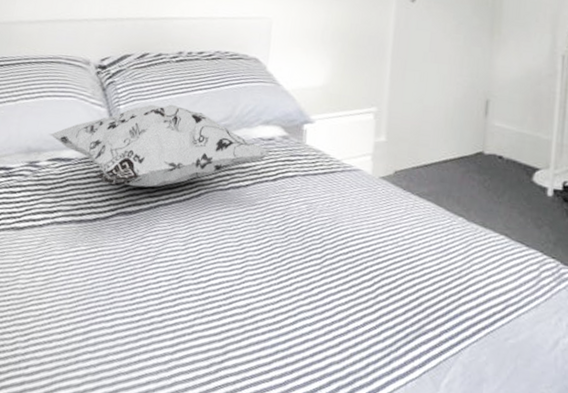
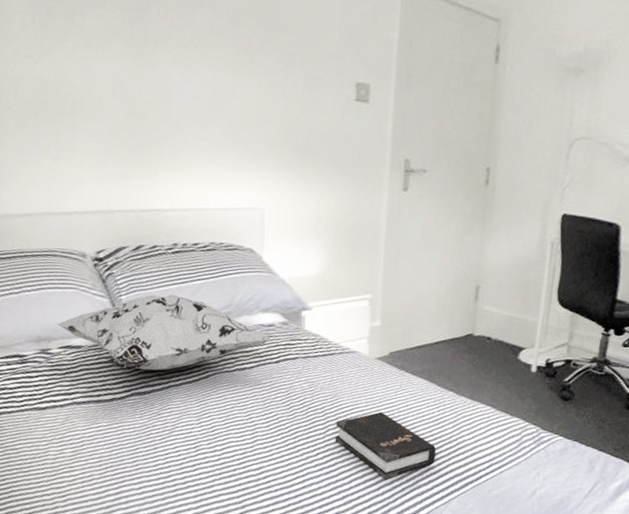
hardback book: none [332,239,445,323] -> present [334,412,437,480]

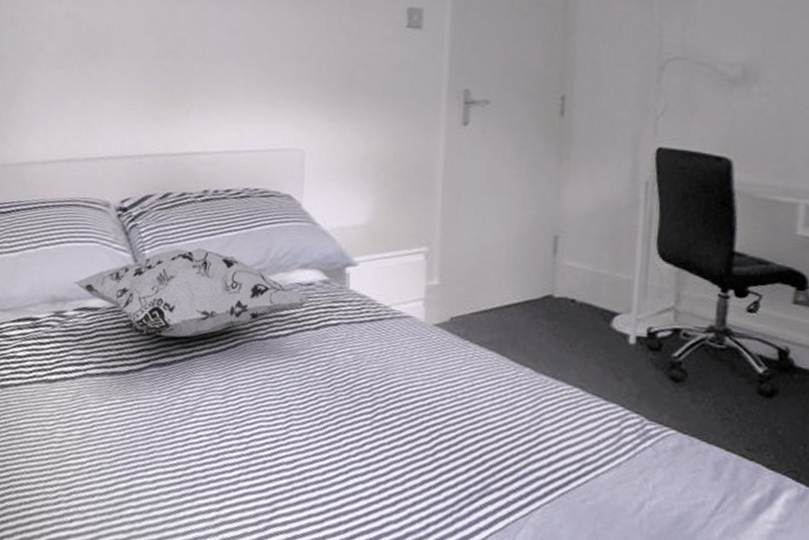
hardback book: present [334,412,437,480] -> none [384,392,512,481]

